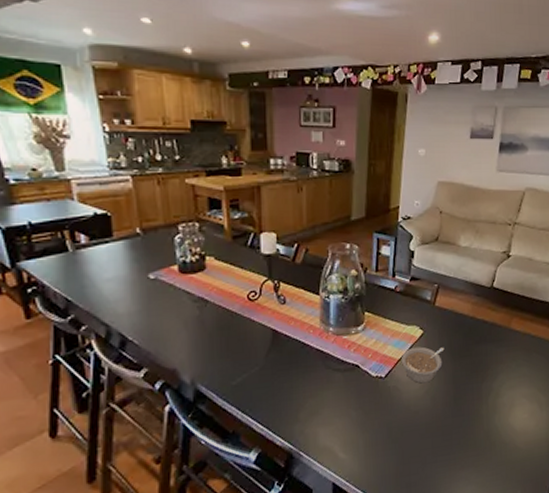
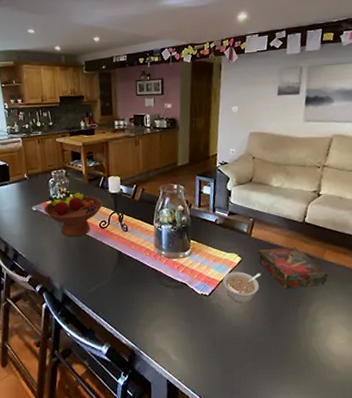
fruit bowl: none [167,253,253,315] -> present [44,192,103,238]
book: none [442,315,515,363] -> present [258,247,329,288]

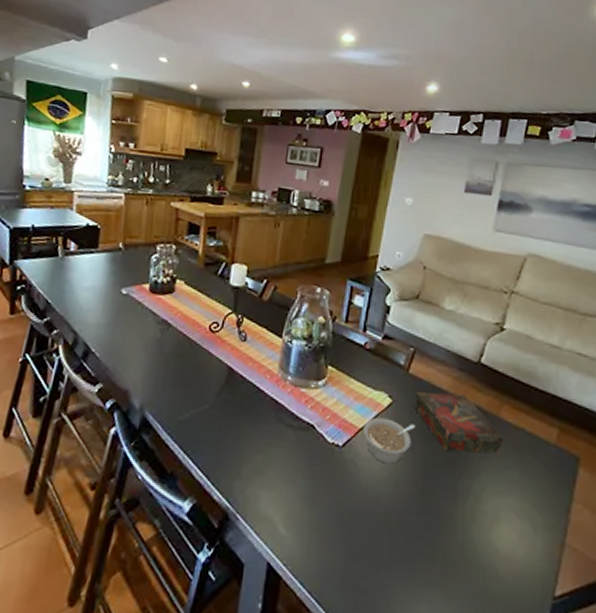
fruit bowl: present [44,192,103,238] -> none [137,277,219,340]

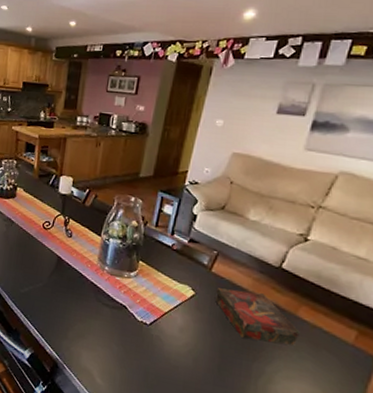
legume: present [363,417,416,464] -> none [168,305,215,343]

